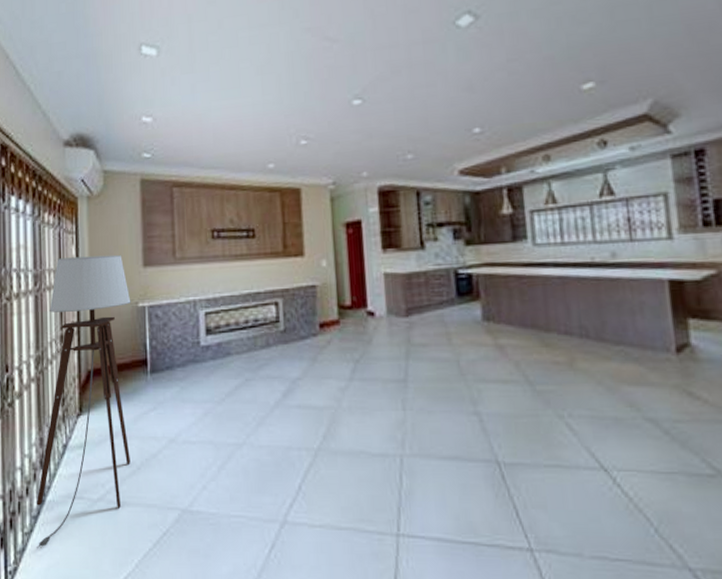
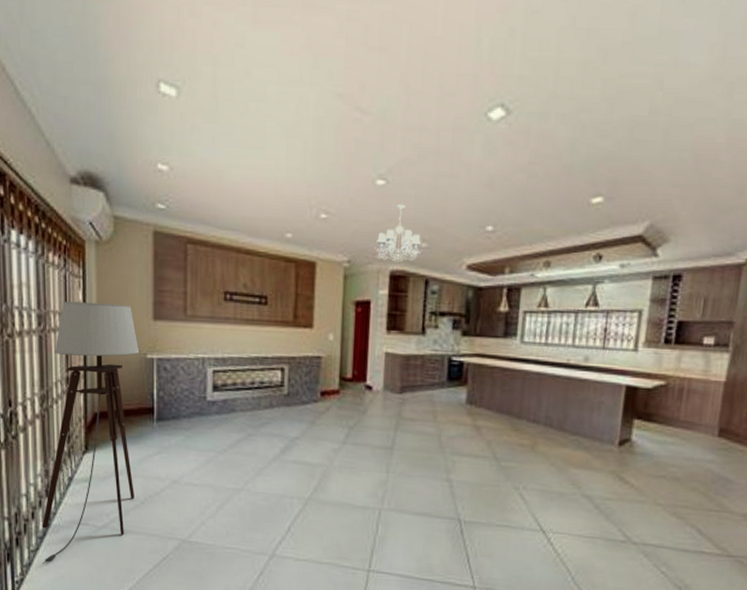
chandelier: none [358,119,410,179] -> present [374,204,424,263]

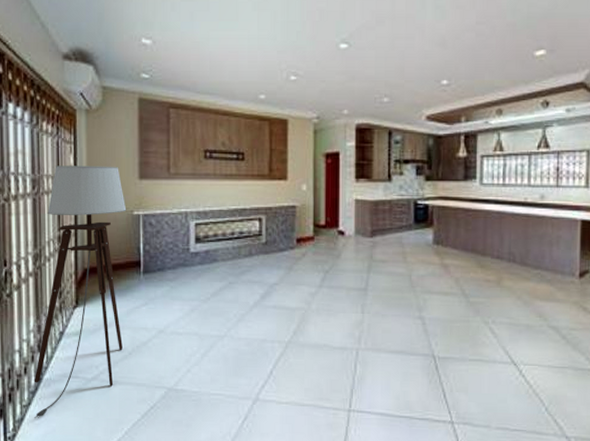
chandelier: present [374,204,424,263] -> none [340,64,386,117]

